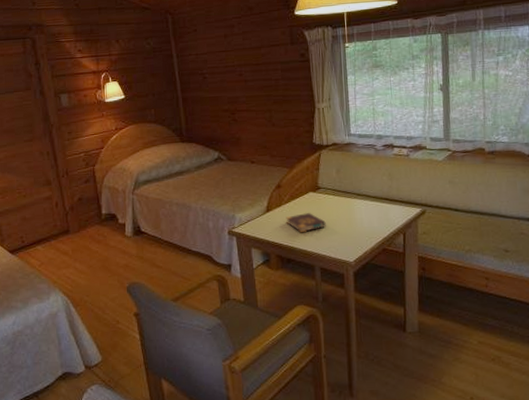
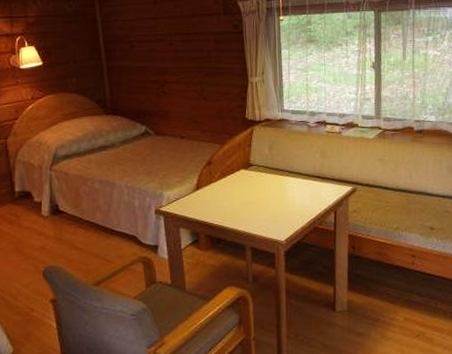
book: present [286,213,326,233] -> none [216,191,258,212]

